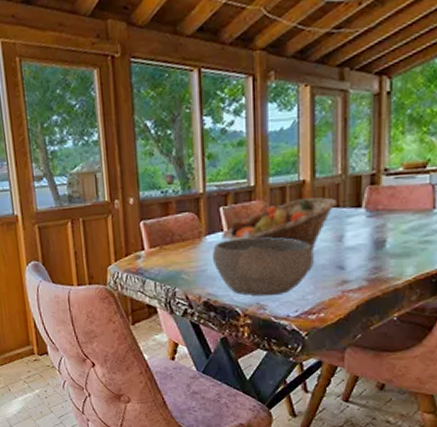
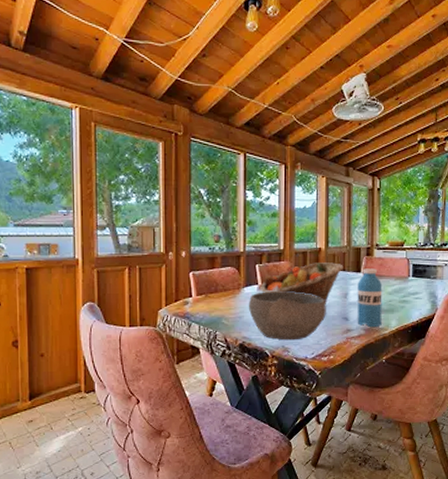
water bottle: none [357,201,394,276] -> present [357,268,383,327]

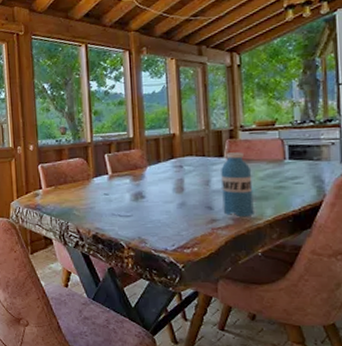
bowl: present [248,291,326,341] -> none [99,180,186,232]
fruit basket: present [260,262,344,304] -> none [111,148,203,193]

